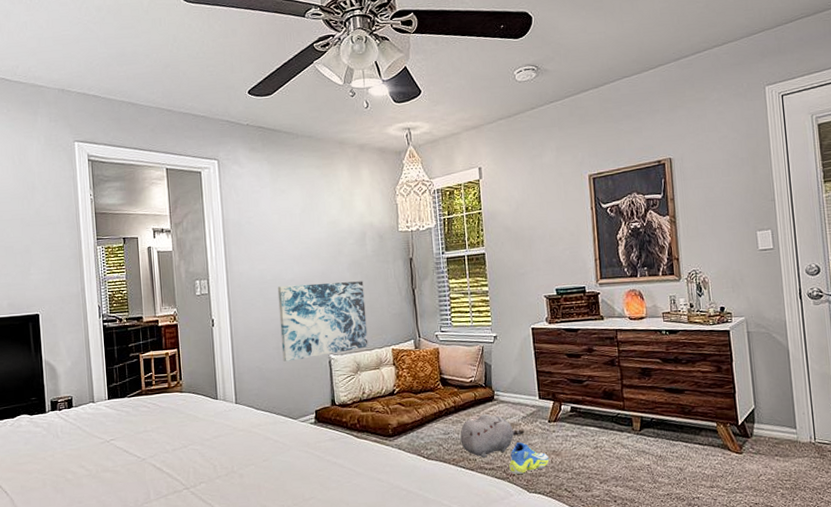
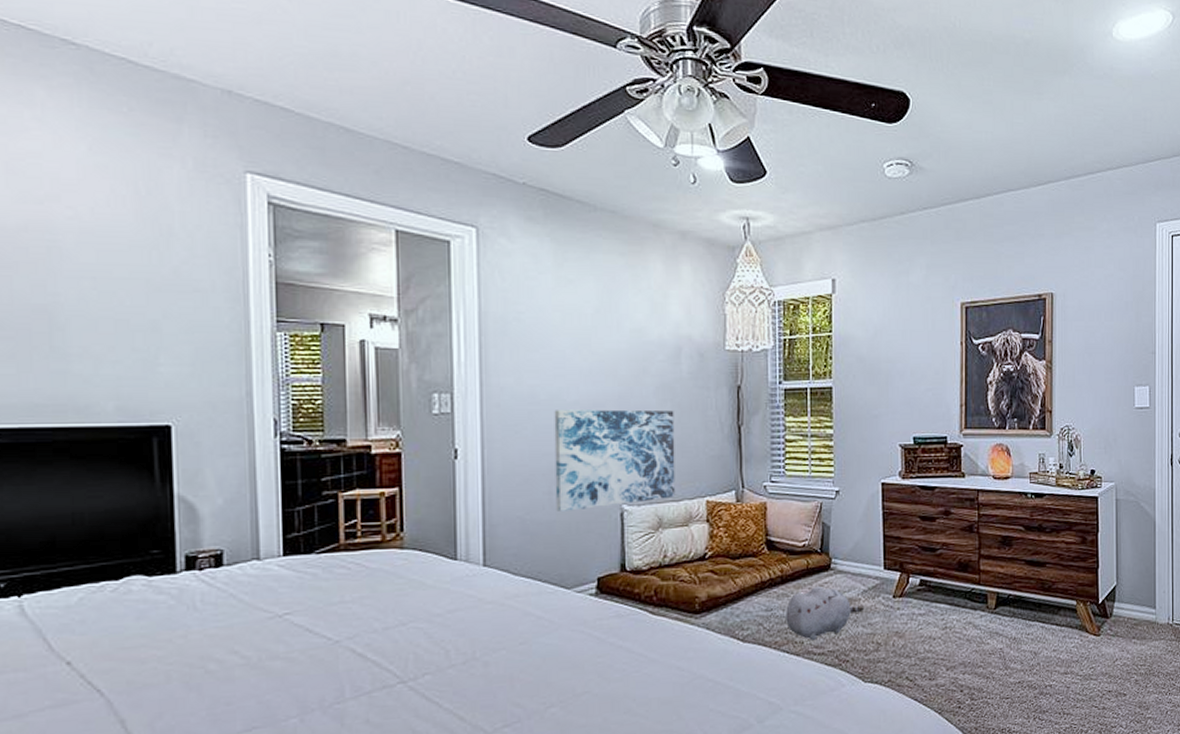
sneaker: present [509,442,550,474] -> none [843,621,891,660]

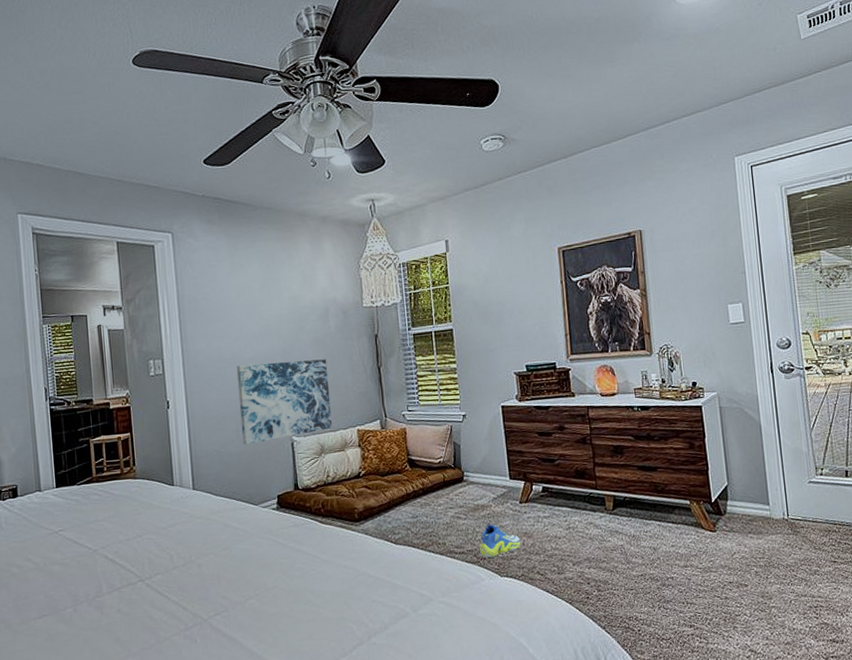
plush toy: present [786,586,865,640] -> none [429,495,496,542]
sneaker: none [843,621,891,660] -> present [480,524,521,558]

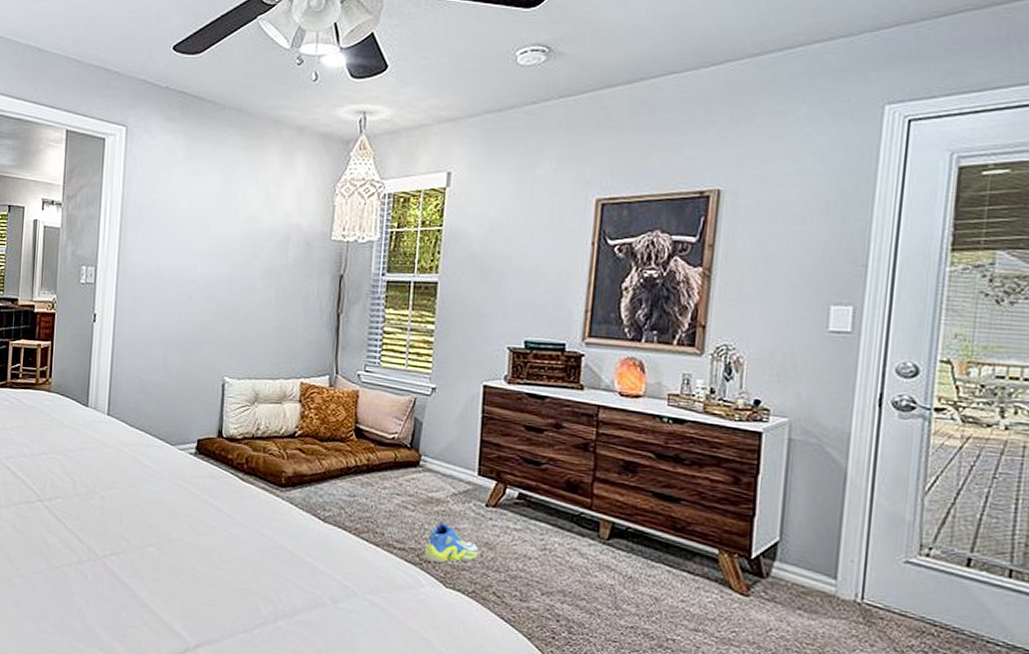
wall art: present [236,359,333,445] -> none [168,286,278,378]

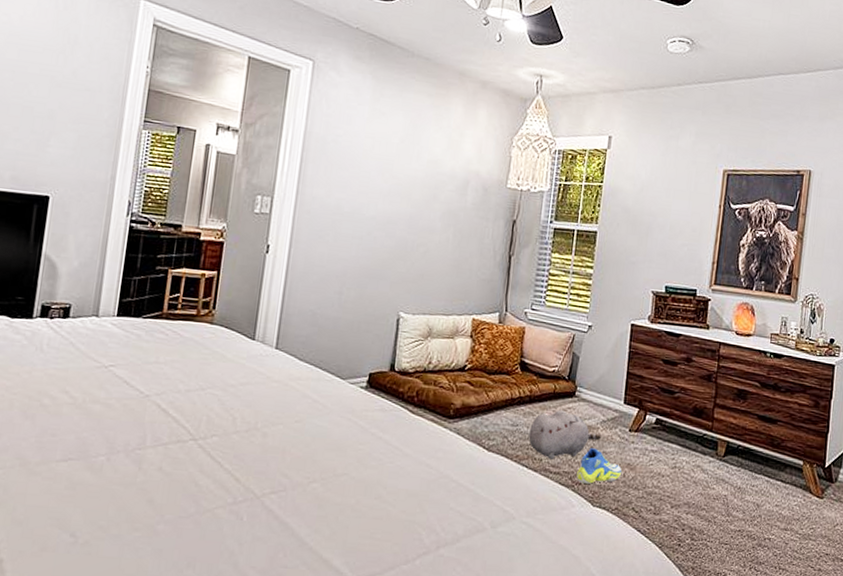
plush toy: none [368,480,453,534] -> present [528,409,602,459]

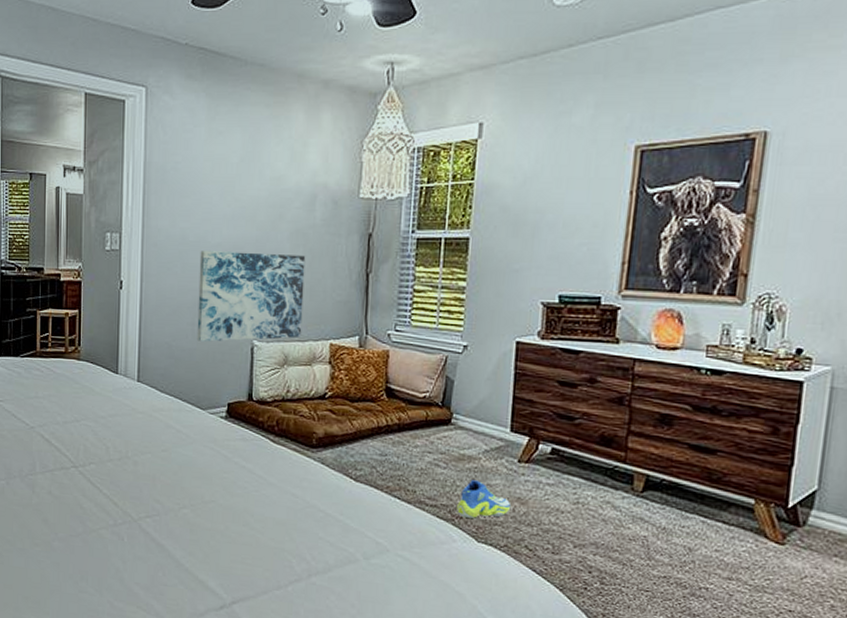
wall art: none [343,222,456,312] -> present [197,251,306,342]
plush toy: present [528,409,602,459] -> none [399,438,485,491]

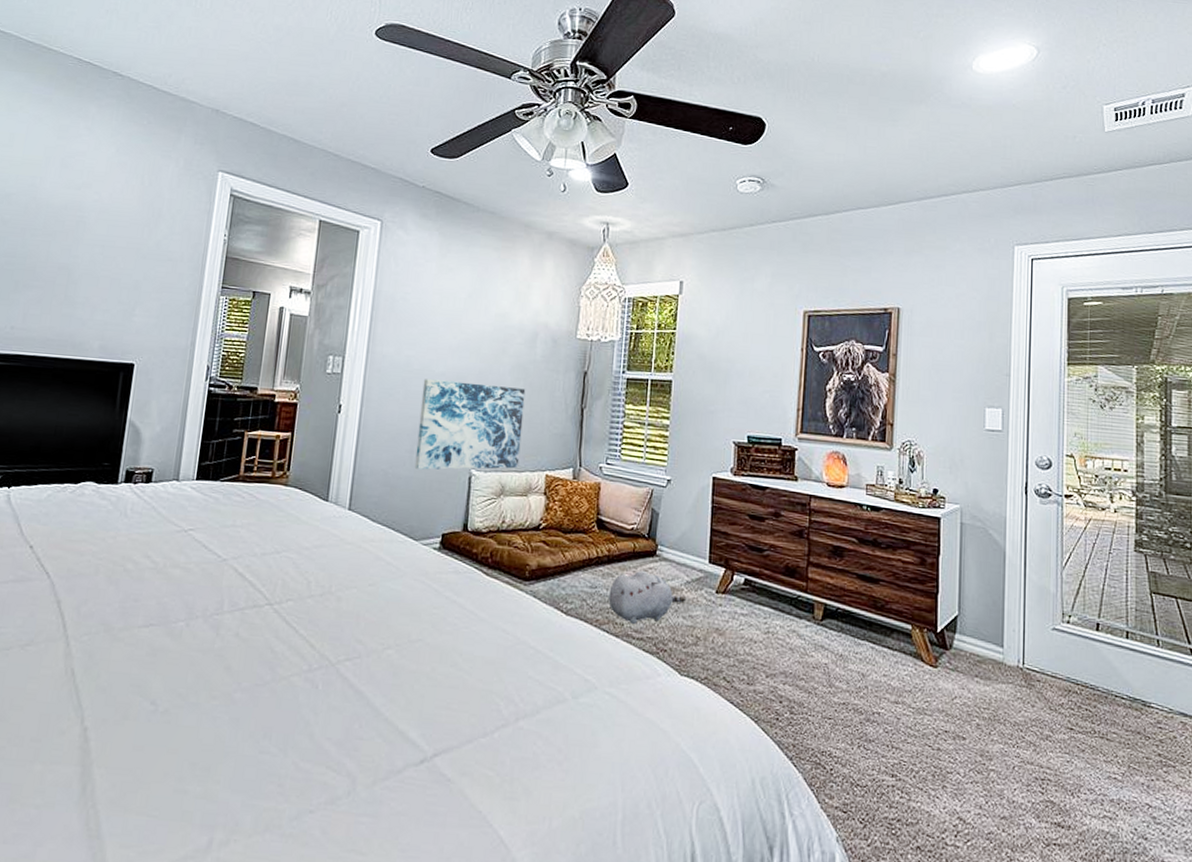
plush toy: none [399,438,485,491] -> present [608,570,687,624]
sneaker: present [457,480,511,518] -> none [661,611,711,651]

